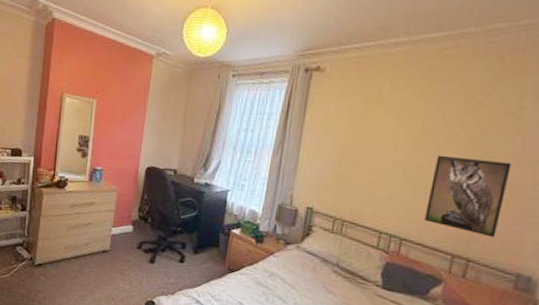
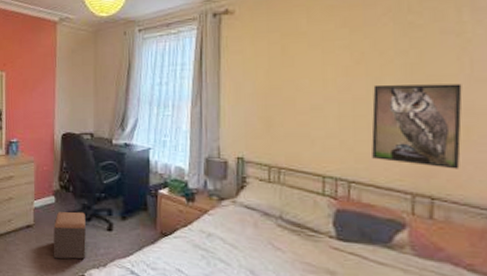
footstool: none [125,241,160,286] -> present [53,211,86,259]

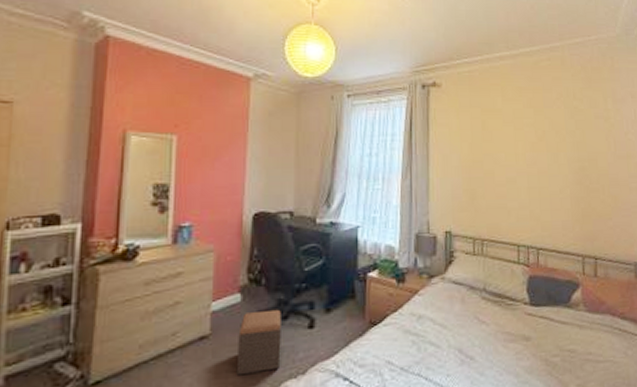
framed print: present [371,83,463,169] -> none [552,159,612,232]

